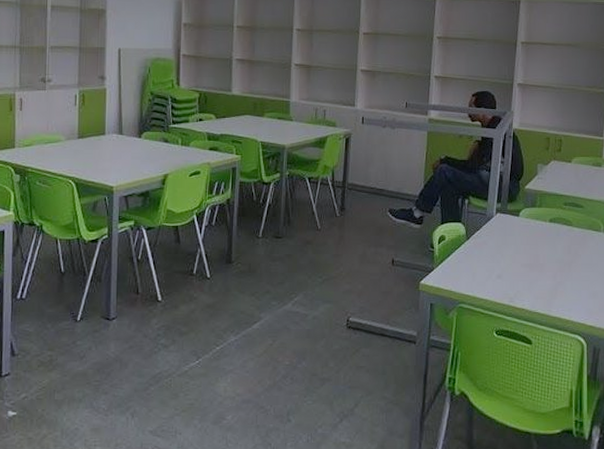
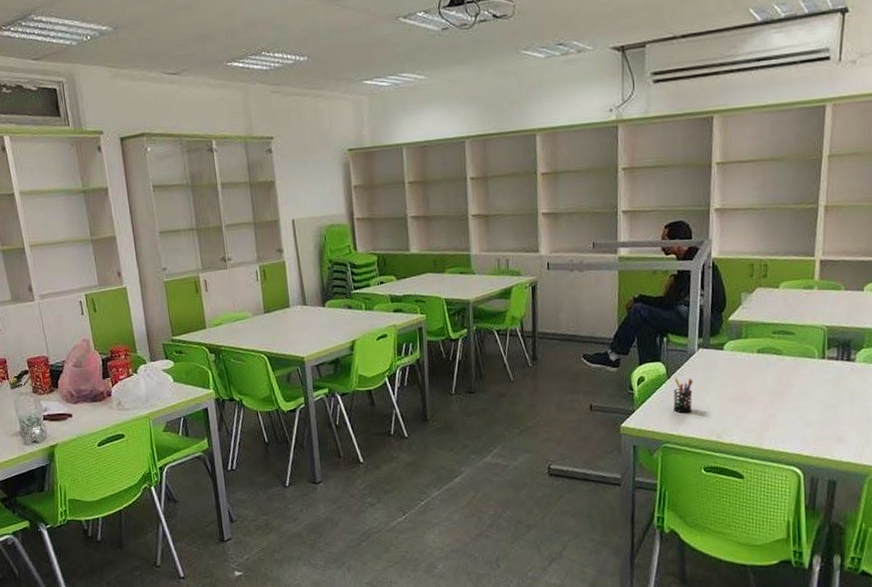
pen holder: none [470,239,490,275] -> present [673,378,693,413]

